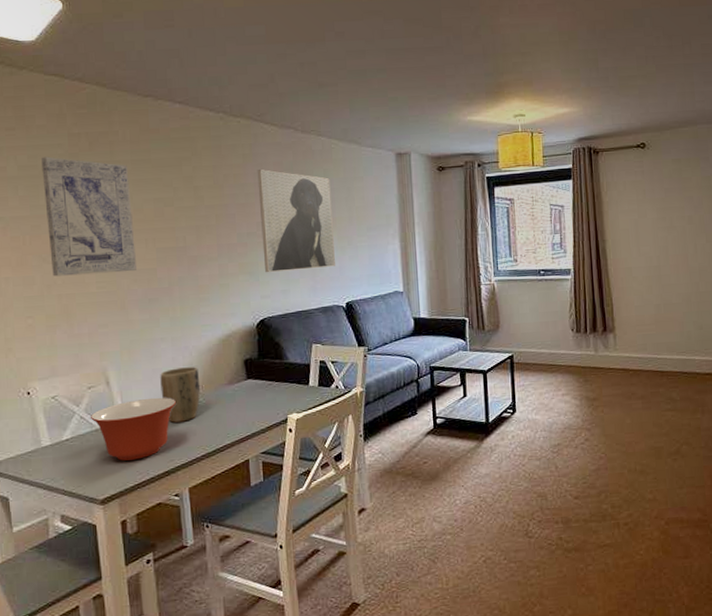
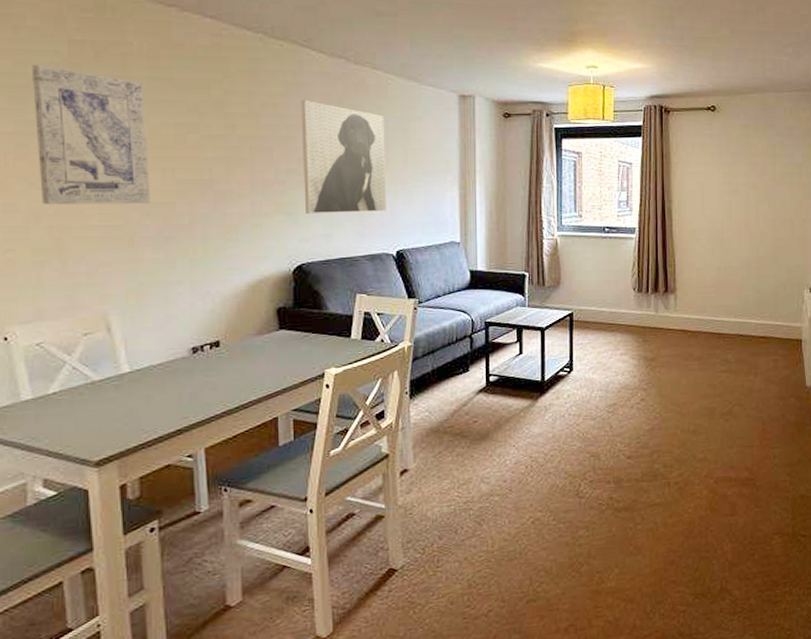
mixing bowl: present [90,397,176,461] -> none [84,347,193,418]
plant pot: present [160,367,201,423] -> none [175,314,224,376]

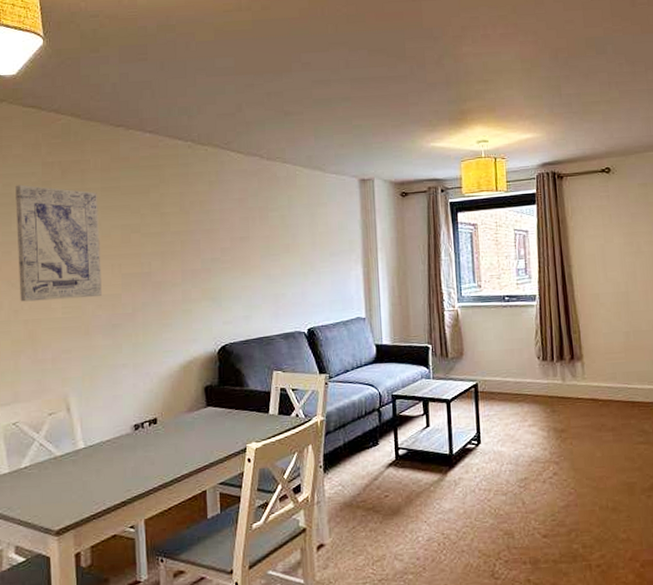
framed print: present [301,100,386,215] -> none [222,196,298,299]

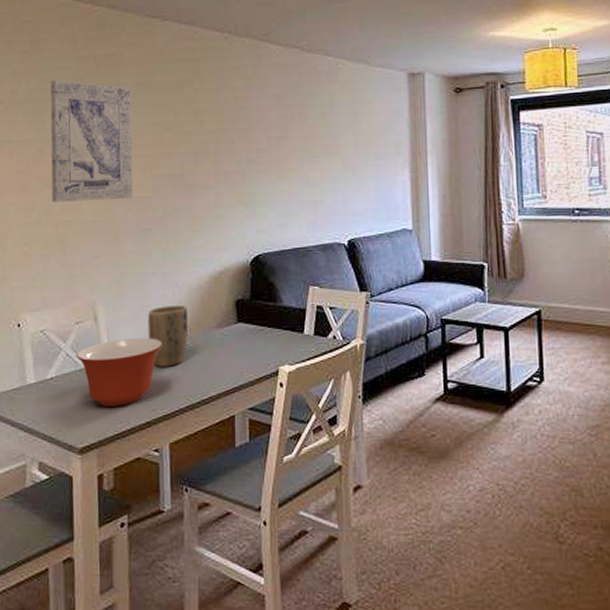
mixing bowl: none [49,424,135,490] -> present [75,337,162,406]
plant pot: none [120,393,160,451] -> present [148,305,189,367]

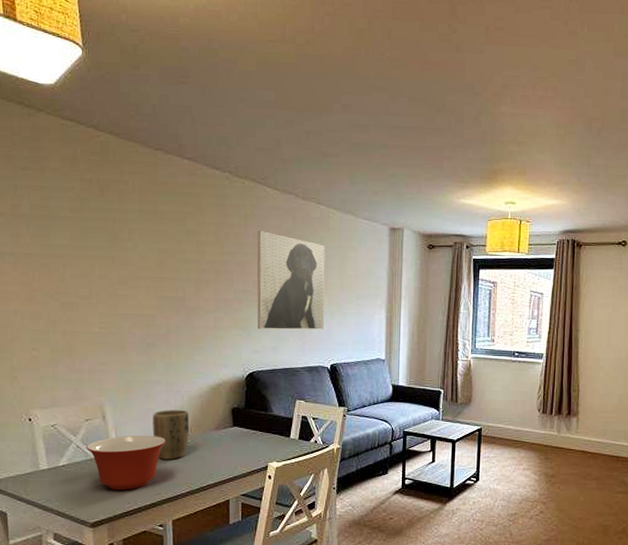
wall art: present [50,79,133,203] -> none [54,198,137,316]
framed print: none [259,92,338,204] -> present [257,231,325,330]

